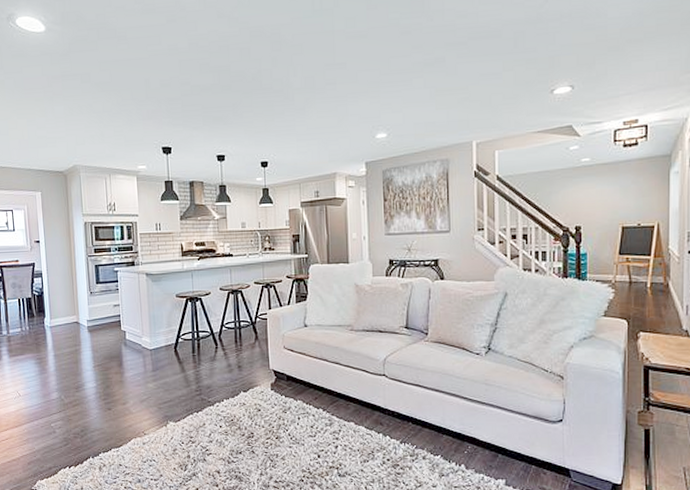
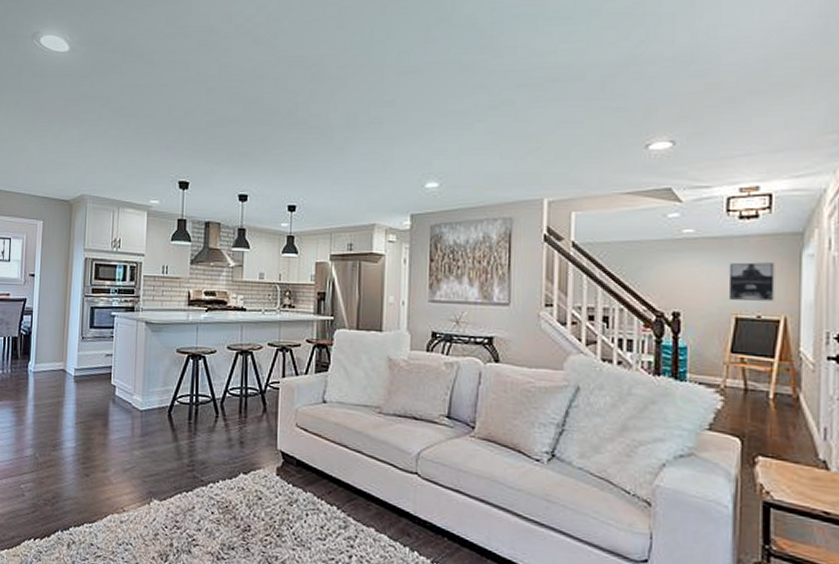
wall art: none [616,180,650,213] -> present [728,262,775,301]

